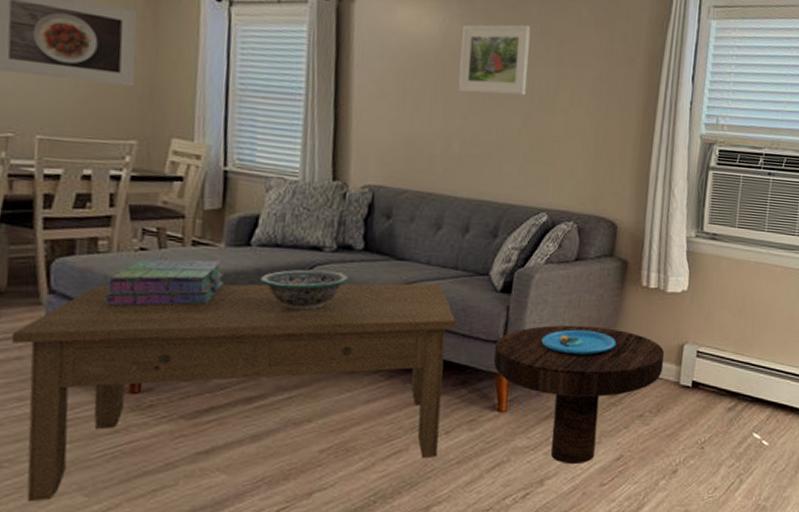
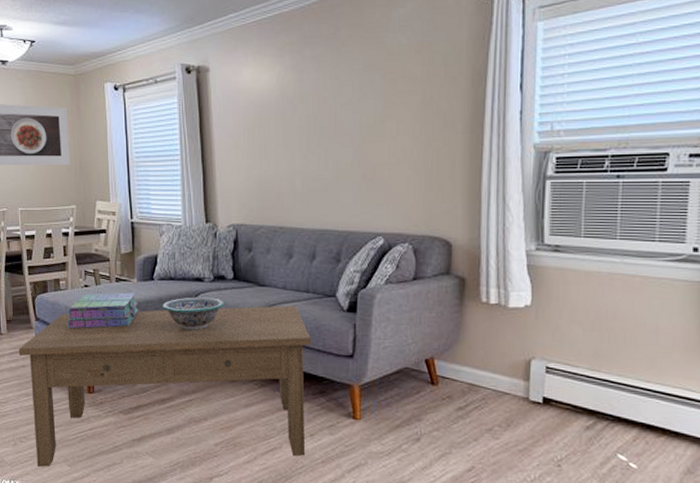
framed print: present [458,24,531,96] -> none [295,63,356,135]
side table: present [493,325,665,465] -> none [345,341,511,472]

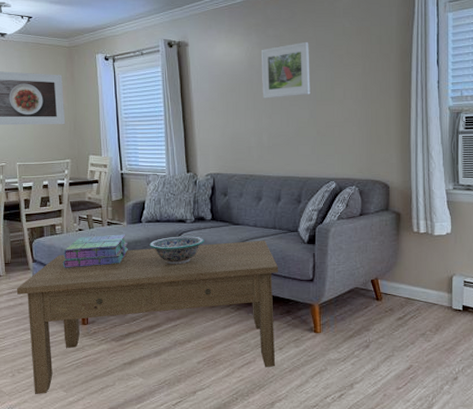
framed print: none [295,63,356,135] -> present [261,41,311,99]

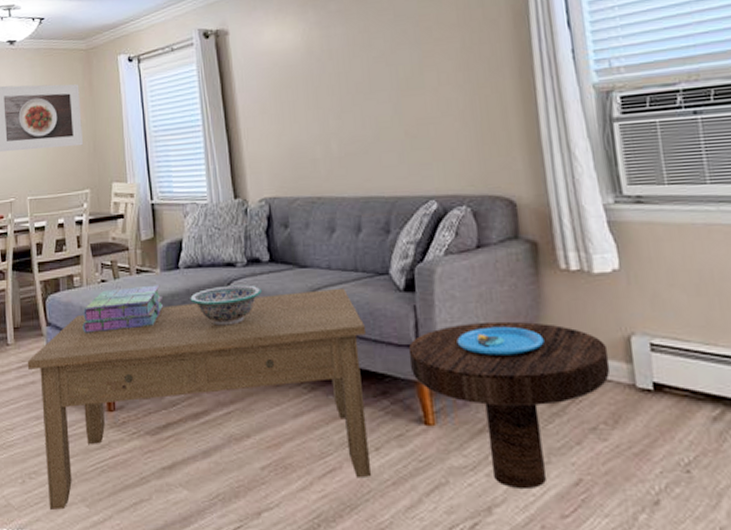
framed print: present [261,41,311,99] -> none [321,13,392,94]
side table: none [307,265,438,373] -> present [408,321,611,490]

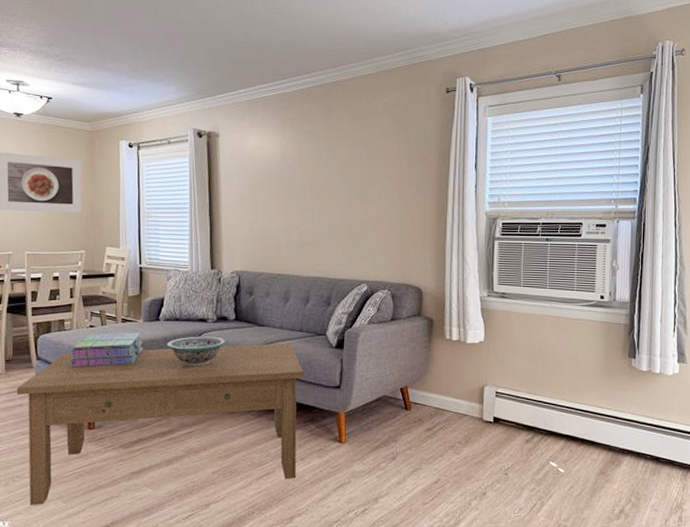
side table: present [408,321,611,490] -> none [333,372,469,486]

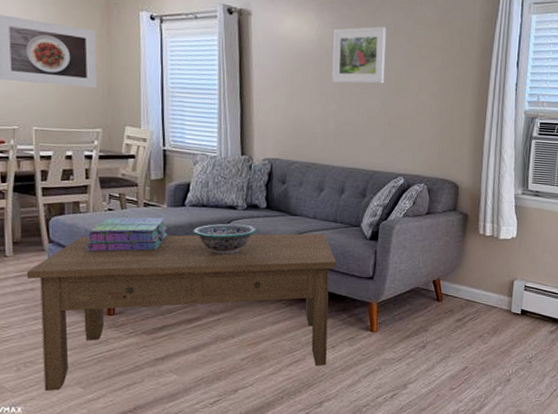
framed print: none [294,138,346,196] -> present [331,26,386,84]

